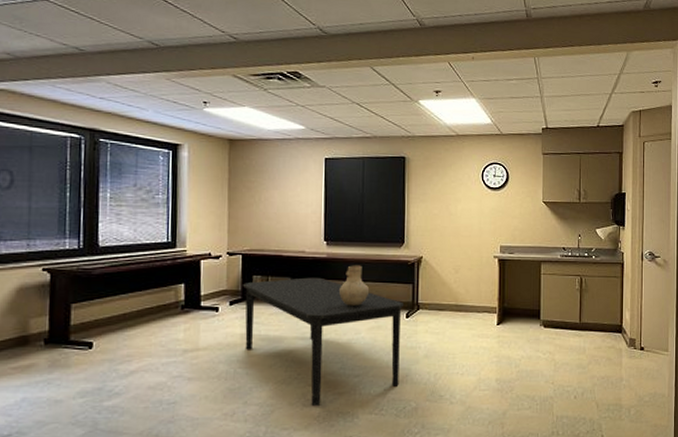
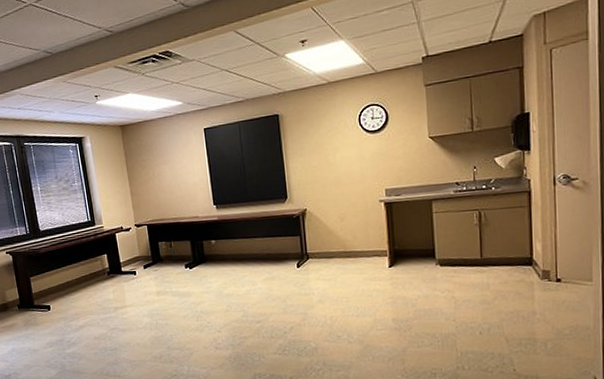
dining table: present [242,277,403,406] -> none [151,238,298,349]
vessel: present [339,265,370,306] -> none [233,223,261,261]

